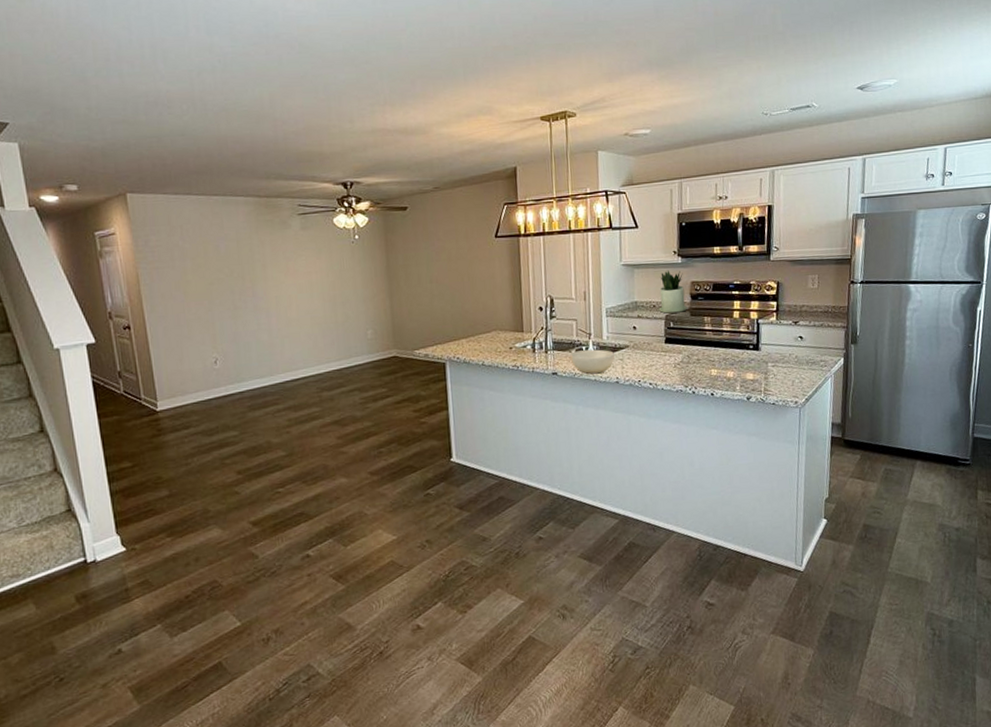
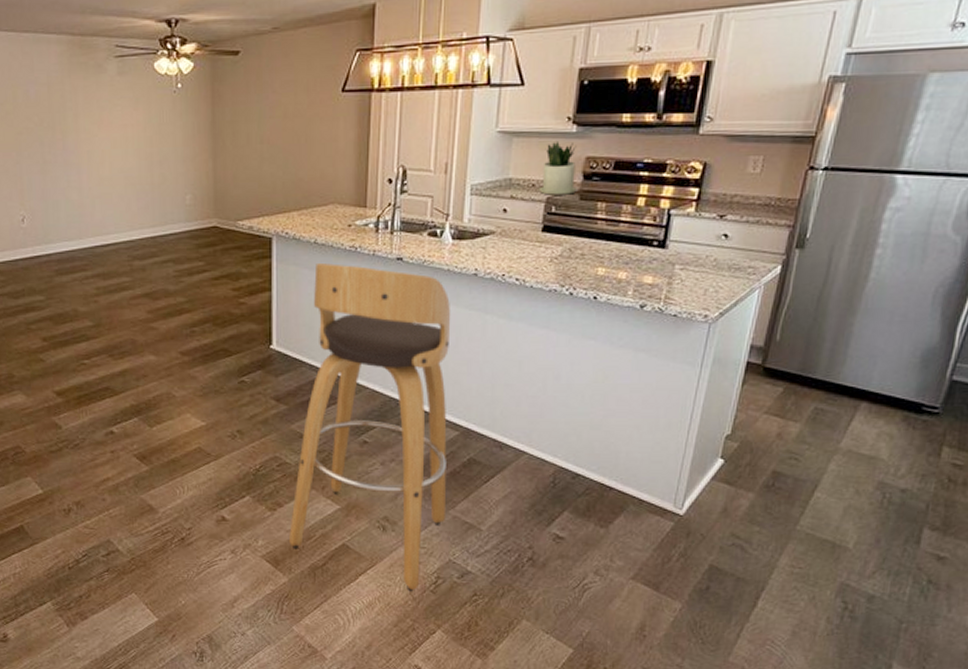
bar stool: none [479,381,615,673] -> present [288,262,451,591]
bowl: present [570,349,616,374] -> none [420,233,477,263]

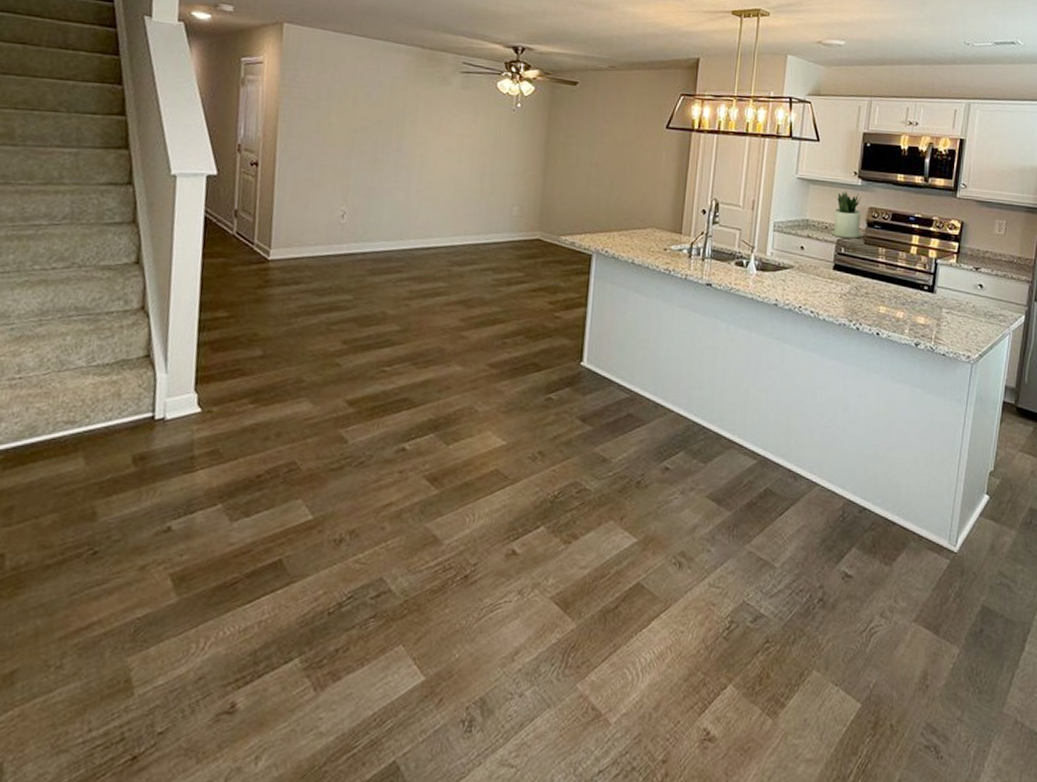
bar stool: present [288,262,451,591] -> none [581,282,753,638]

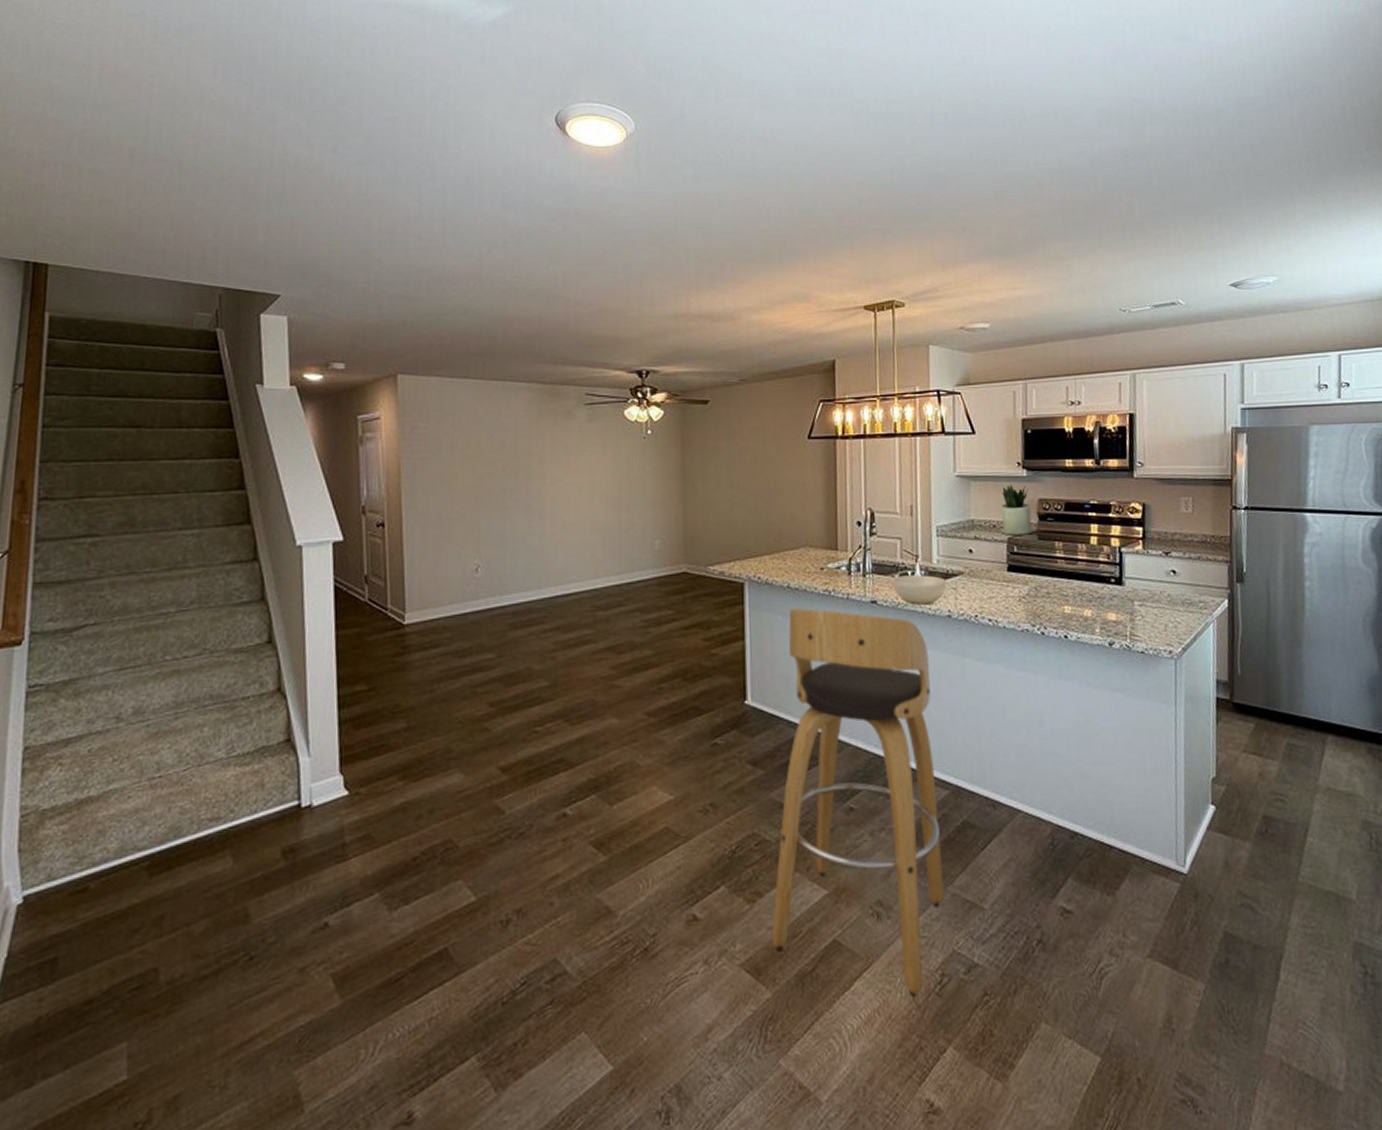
bar stool: none [581,282,753,638] -> present [770,607,944,996]
bowl: none [728,263,778,292] -> present [892,575,947,605]

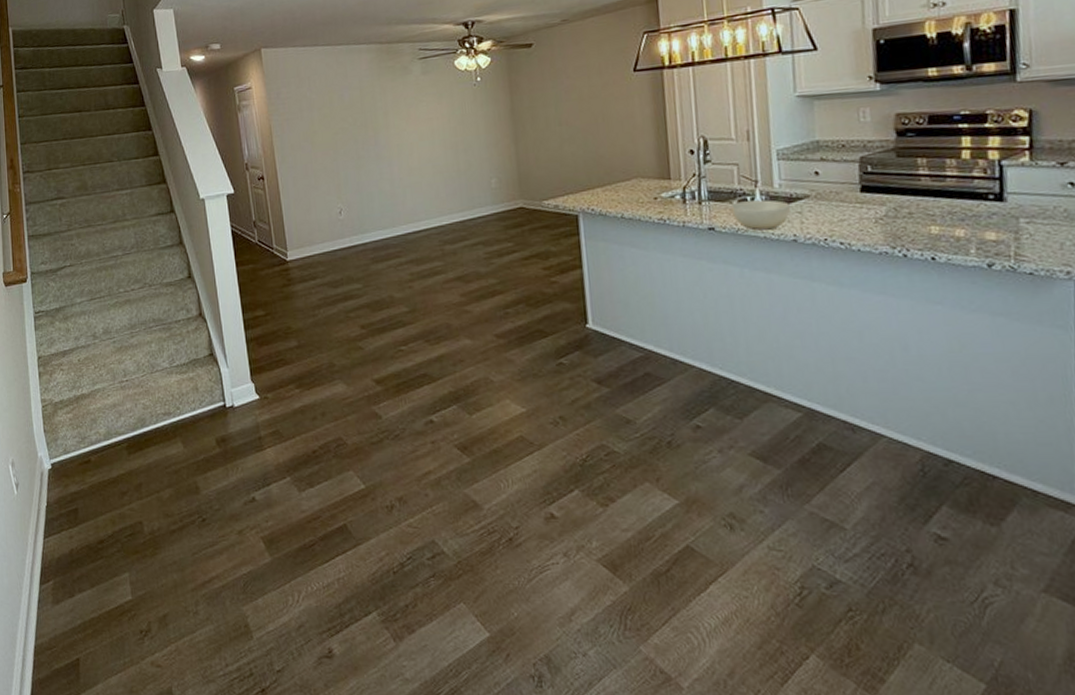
bar stool: present [770,607,944,996] -> none [624,237,801,604]
planter: present [999,484,1035,536] -> none [849,100,893,155]

